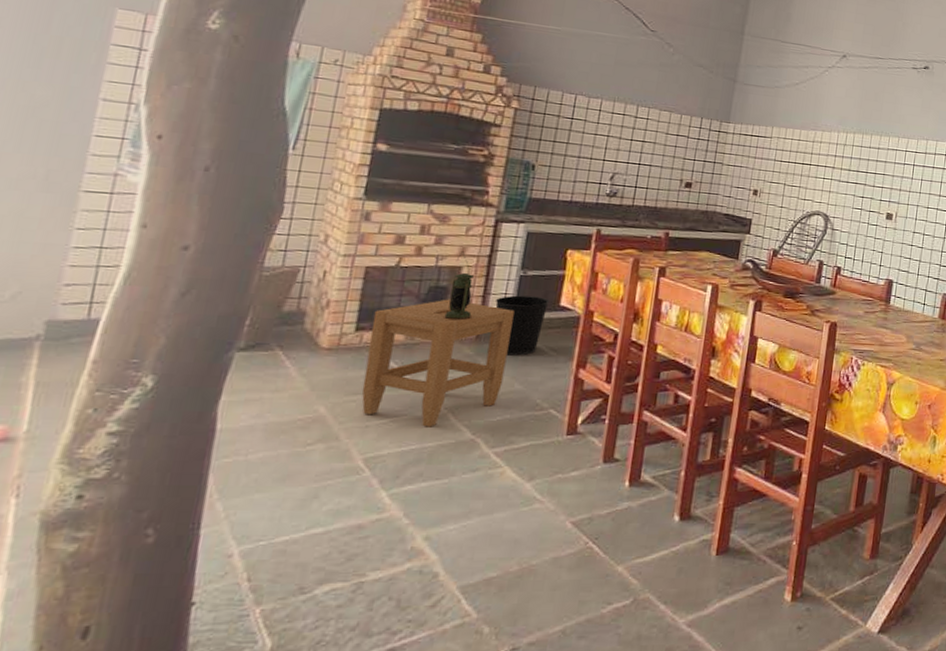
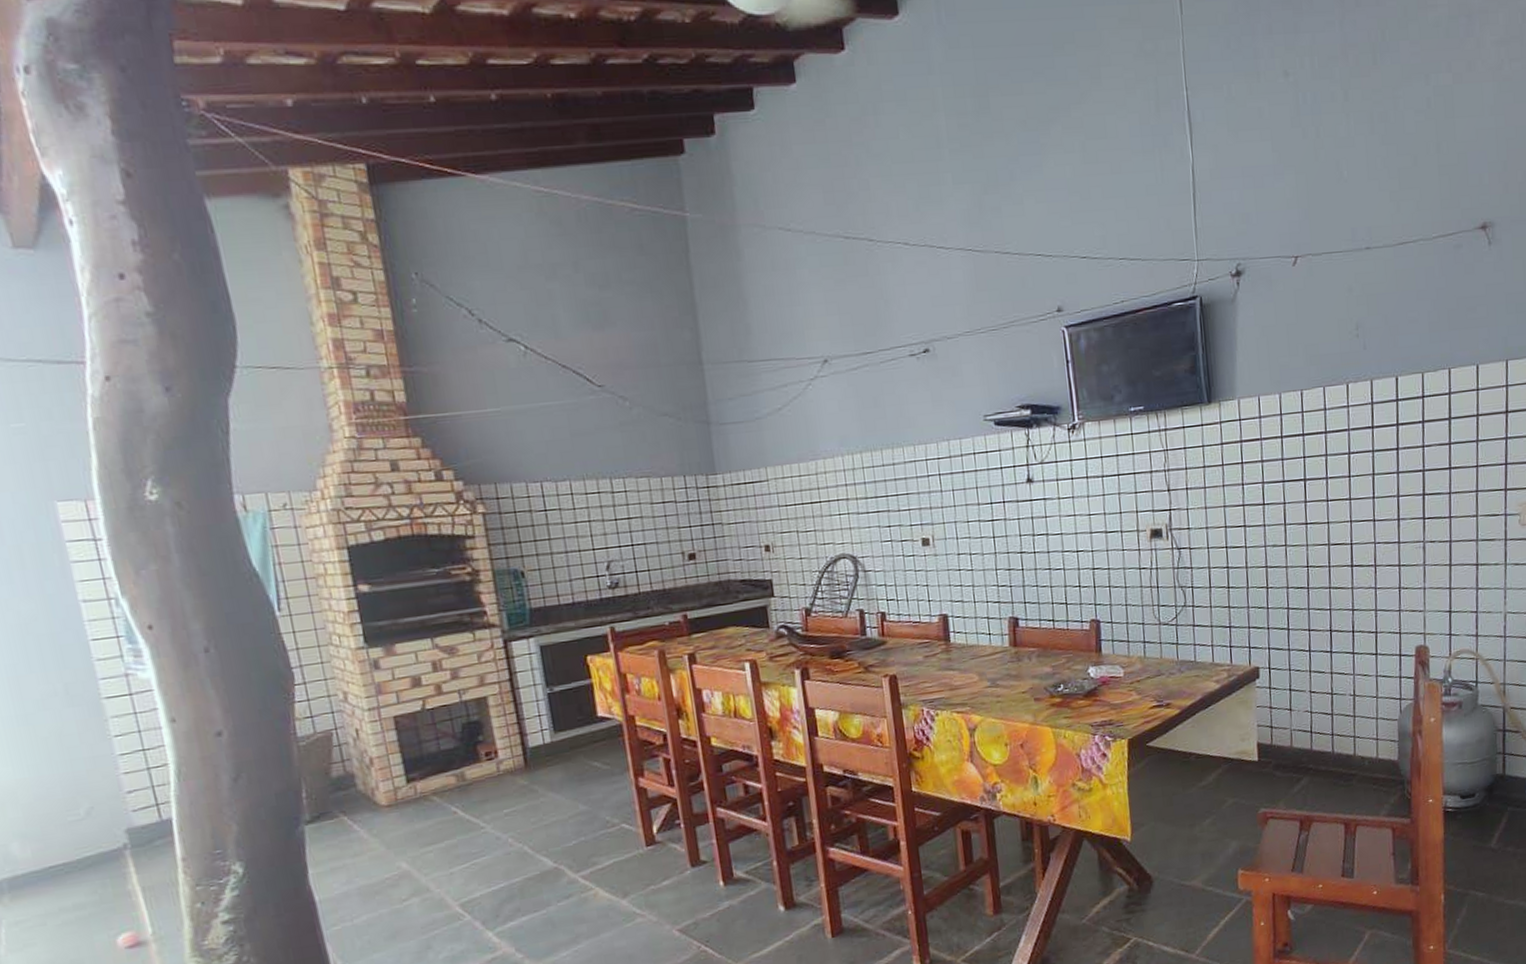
stool: present [362,299,515,427] -> none [418,730,567,864]
lantern: present [444,251,474,321] -> none [478,680,514,755]
wastebasket: present [495,295,550,356] -> none [532,711,589,778]

